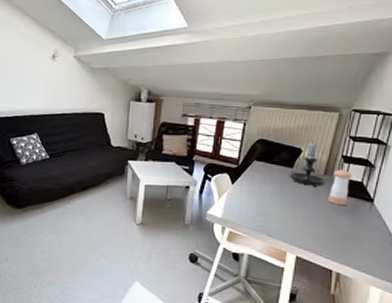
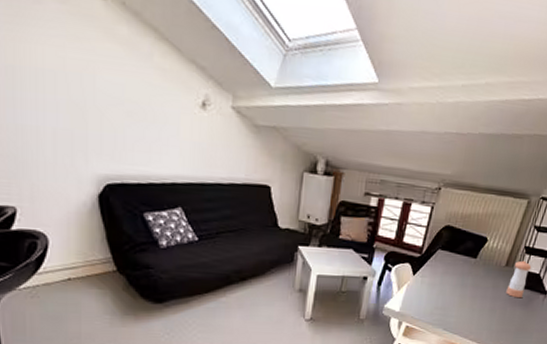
candle holder: present [289,140,327,186] -> none [471,229,508,278]

